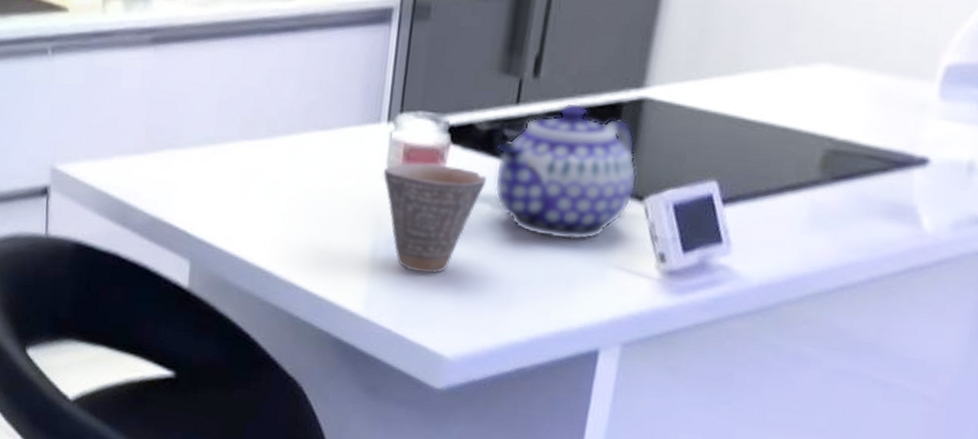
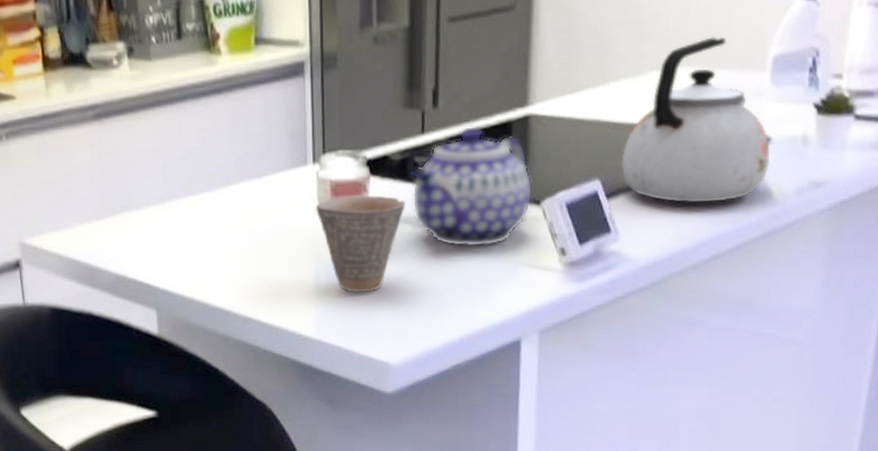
kettle: none [744,35,928,225] -> present [621,36,771,203]

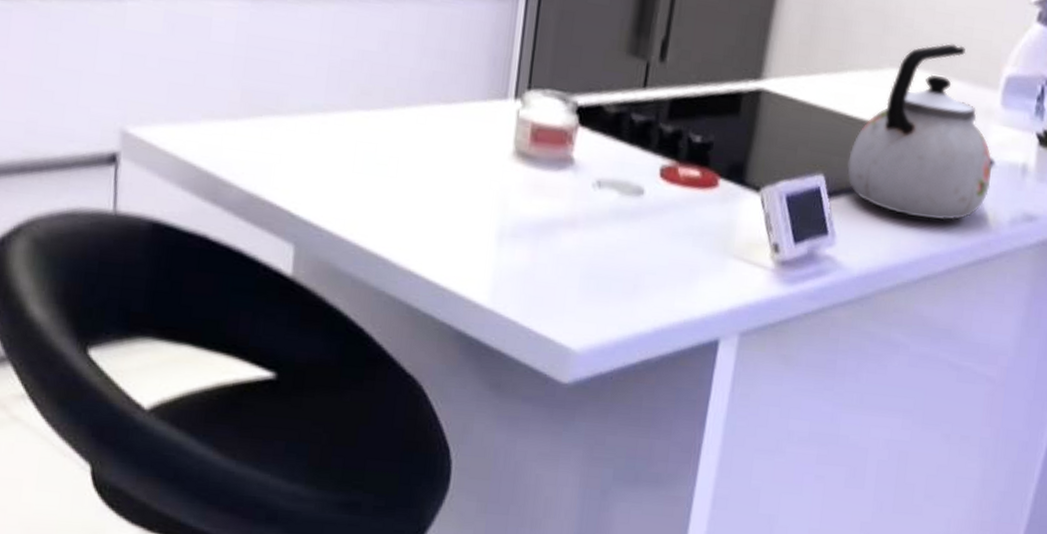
cup: present [316,195,405,293] -> none [510,143,614,262]
teapot: present [411,126,533,248] -> none [621,89,755,230]

